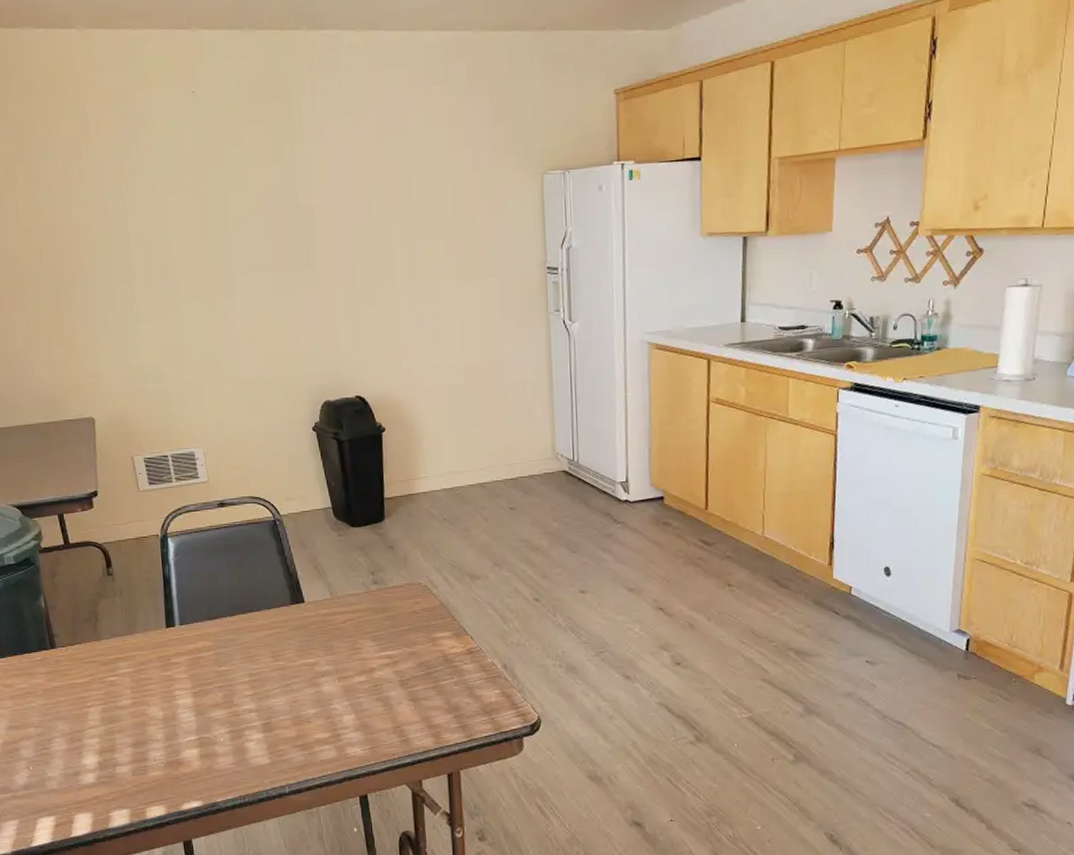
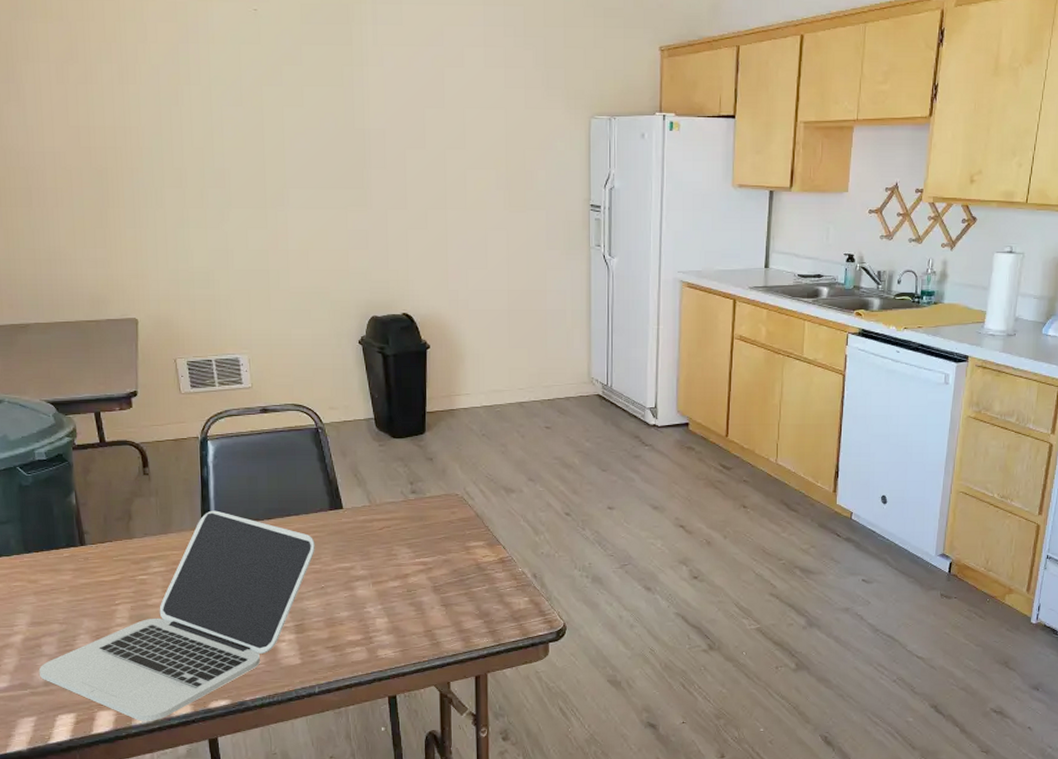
laptop: none [18,609,279,824] -> present [38,510,315,721]

